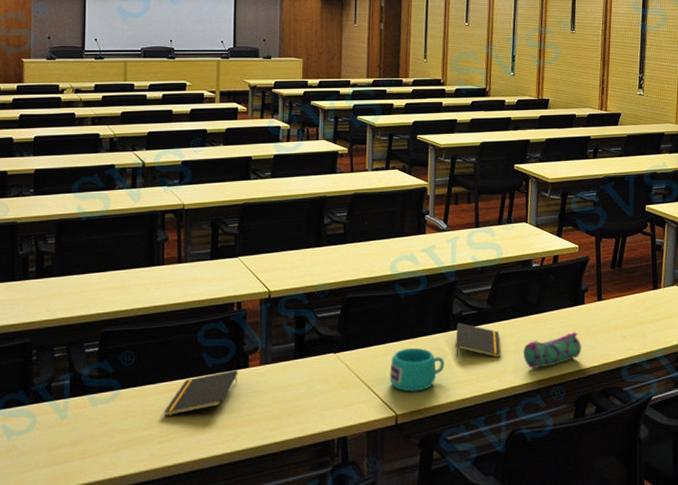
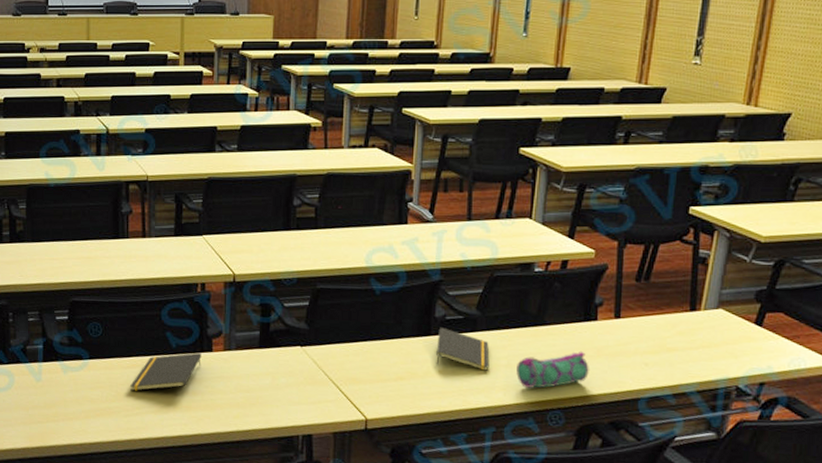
cup: present [389,347,445,392] -> none [360,349,423,398]

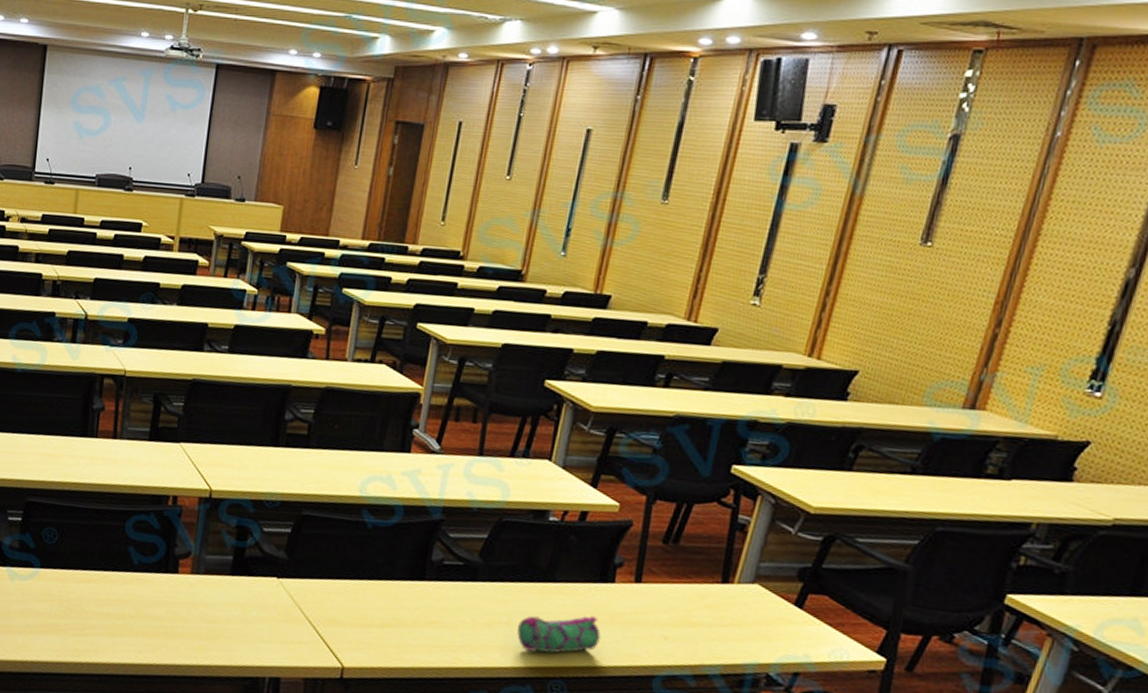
notepad: present [130,352,202,391] -> none [82,572,166,610]
notepad: present [436,327,490,371] -> none [427,572,490,627]

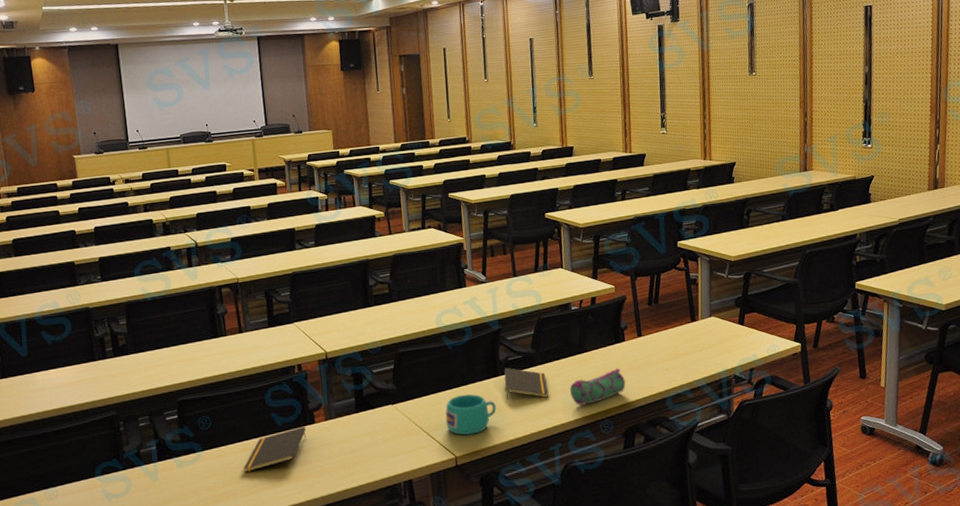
notepad: none [82,572,166,610] -> present [244,426,307,472]
cup: none [340,590,412,646] -> present [445,394,497,435]
notepad: none [427,572,490,627] -> present [504,367,549,401]

